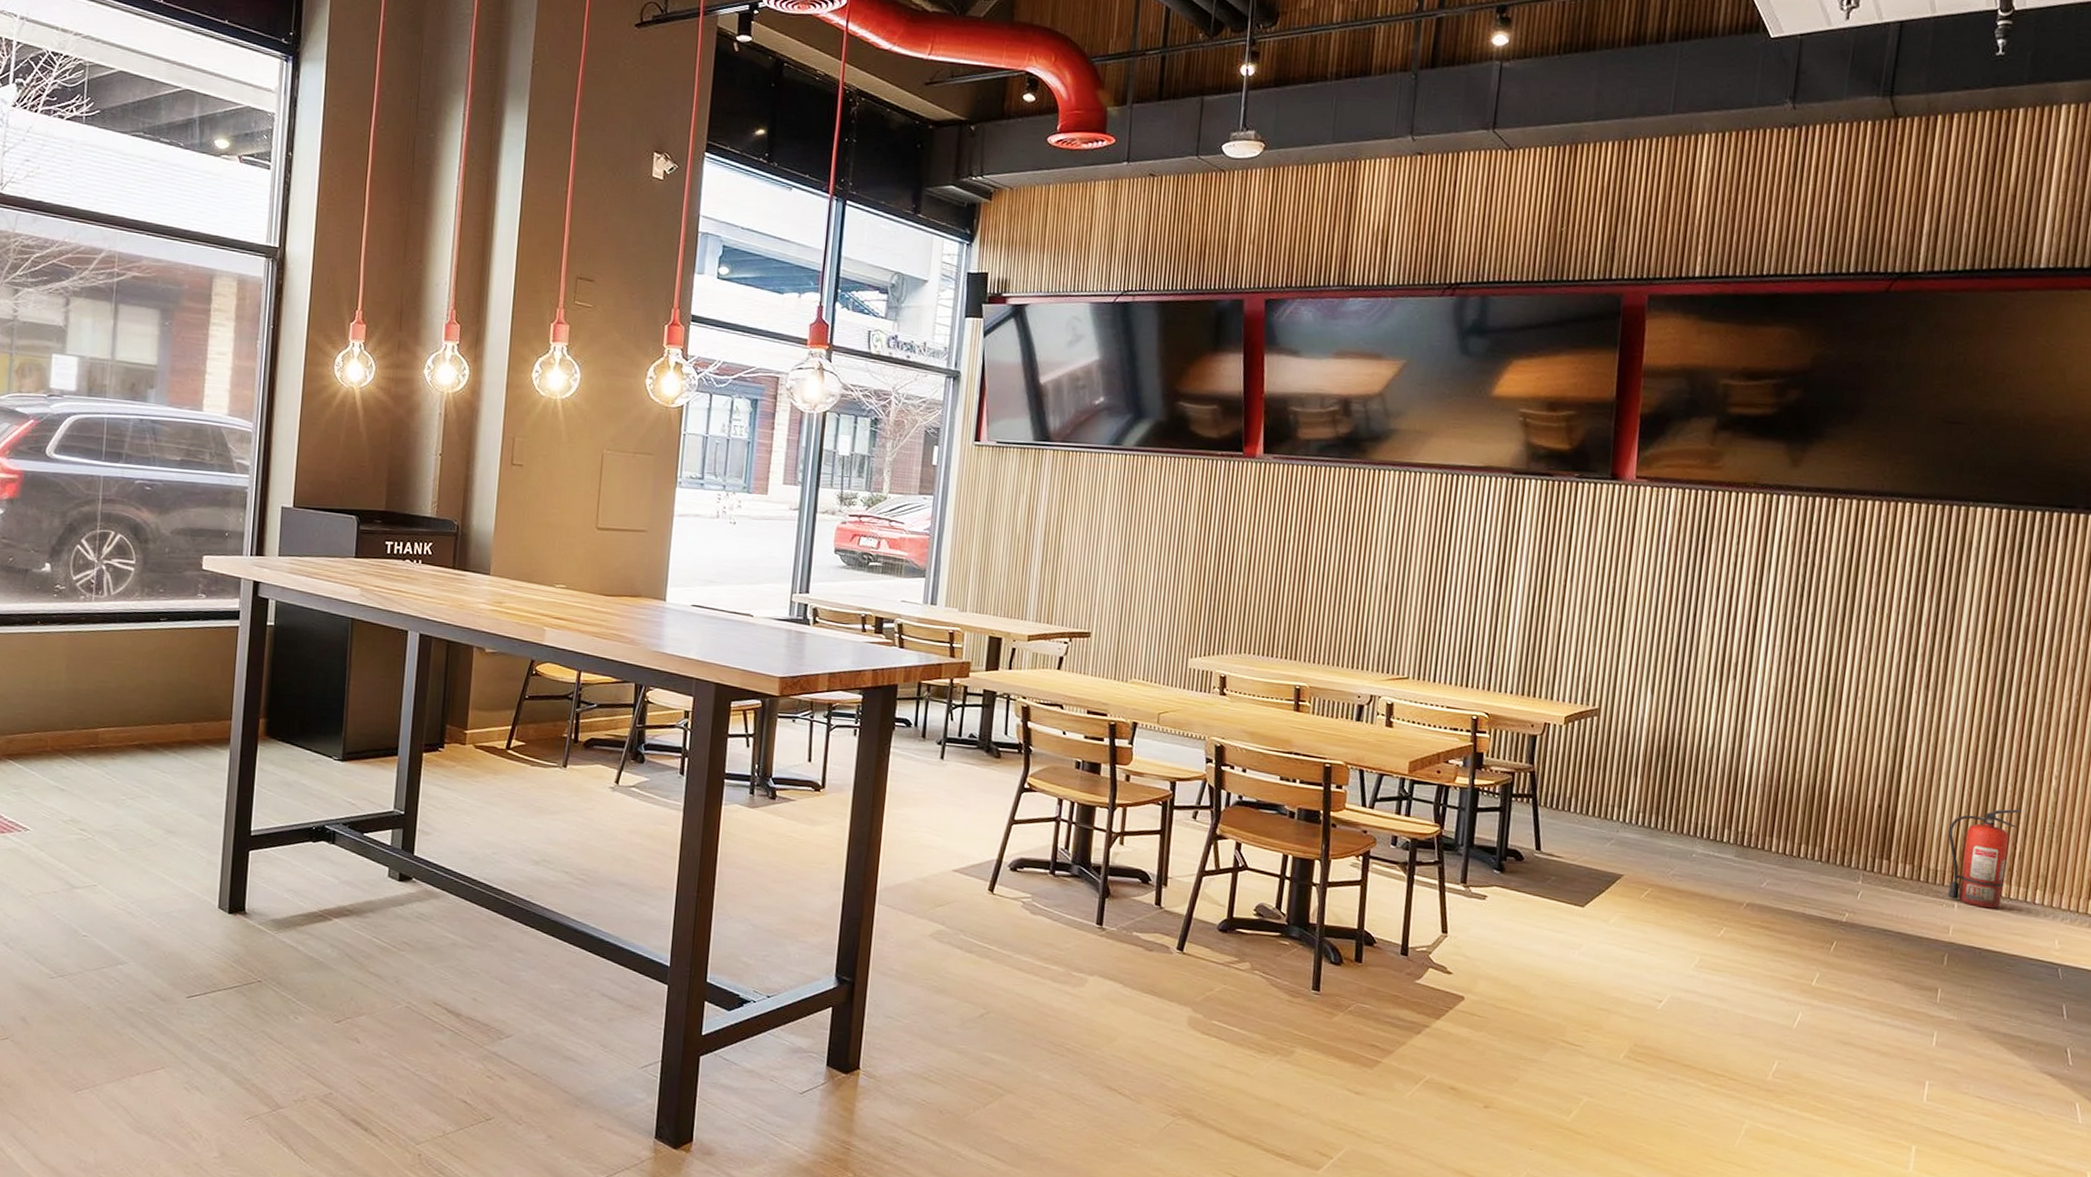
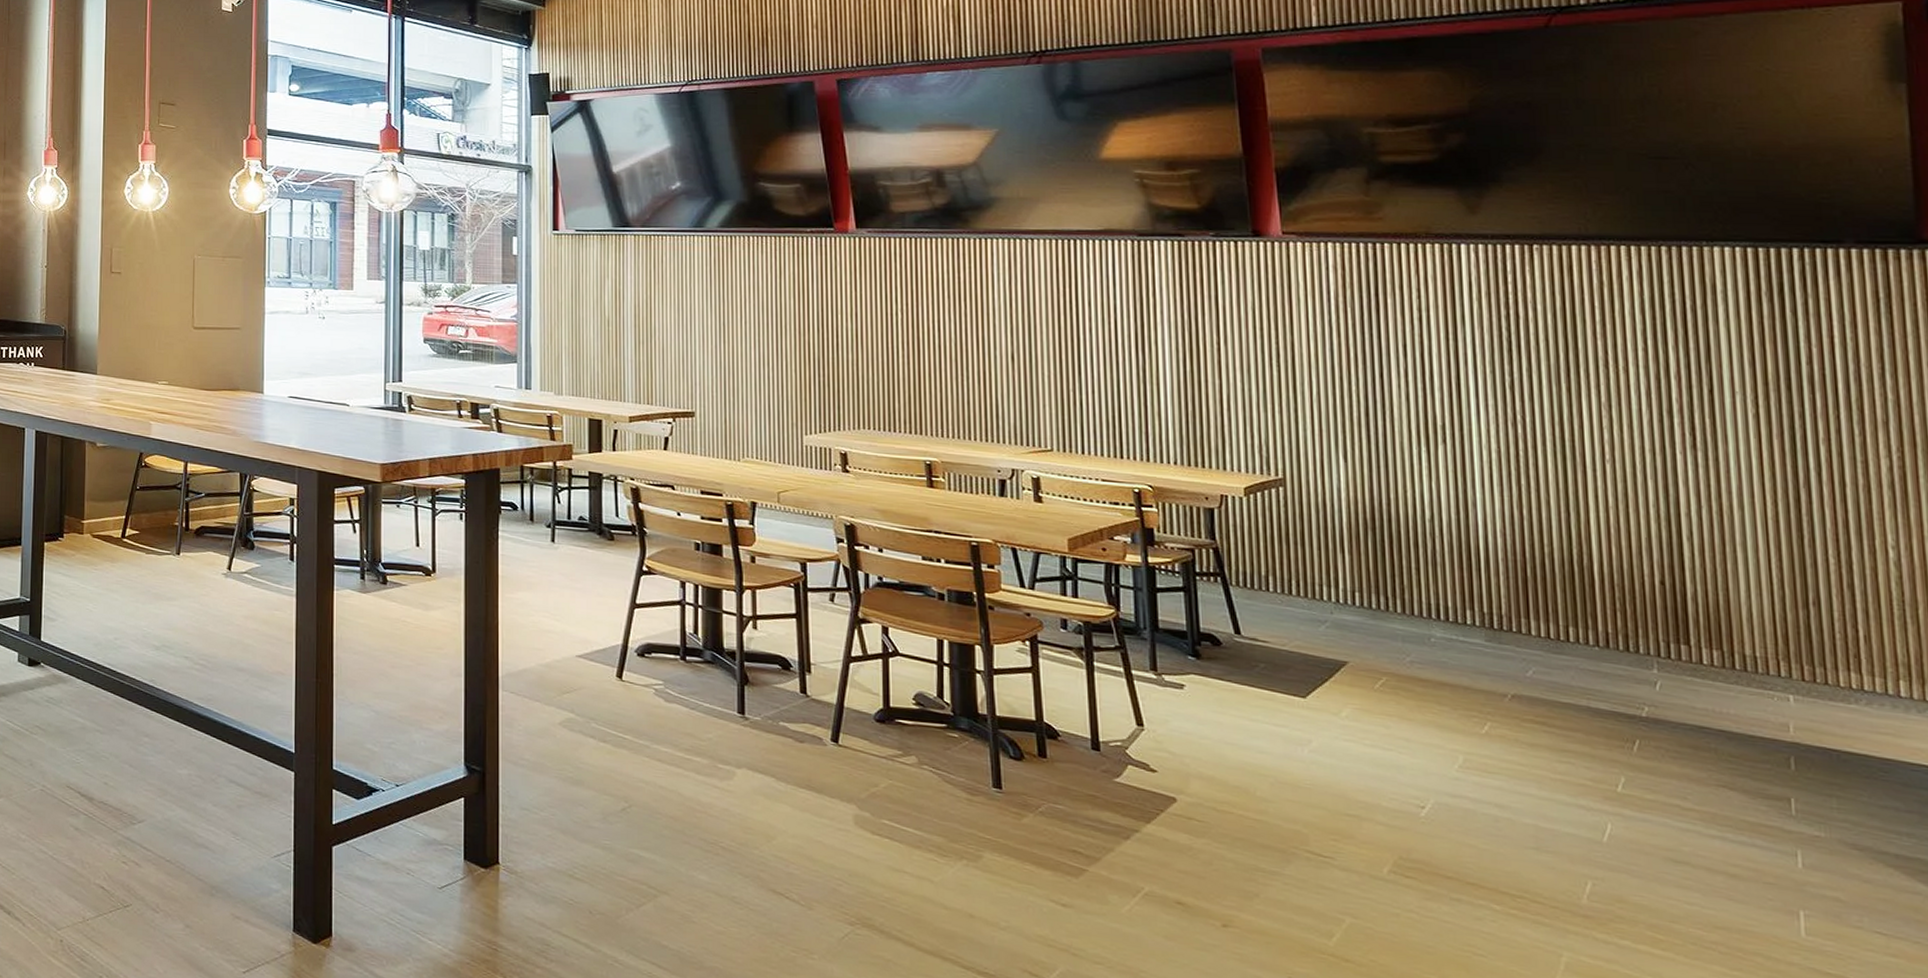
fire extinguisher: present [1948,809,2022,909] -> none [1761,584,1855,703]

